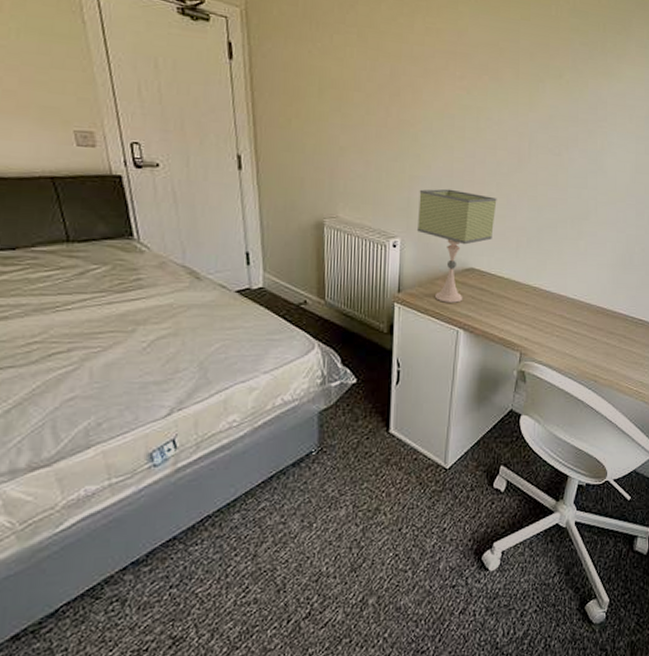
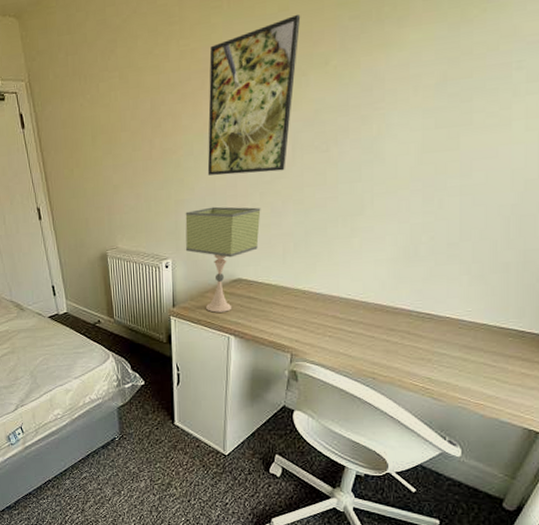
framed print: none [446,26,540,166] -> present [207,14,301,175]

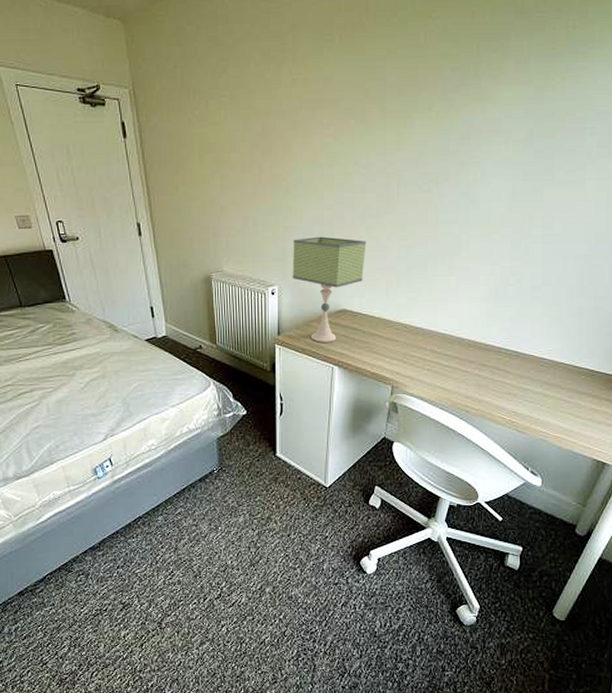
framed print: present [207,14,301,175] -> none [316,58,408,207]

